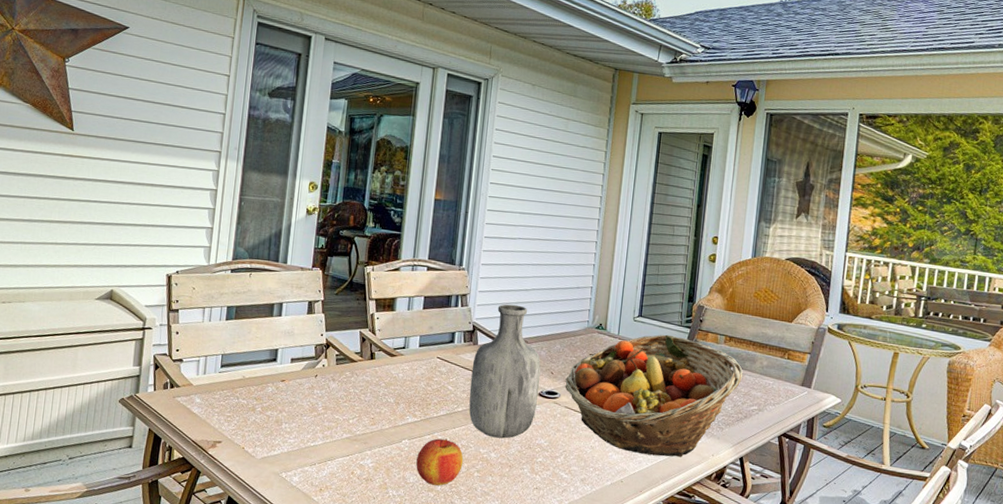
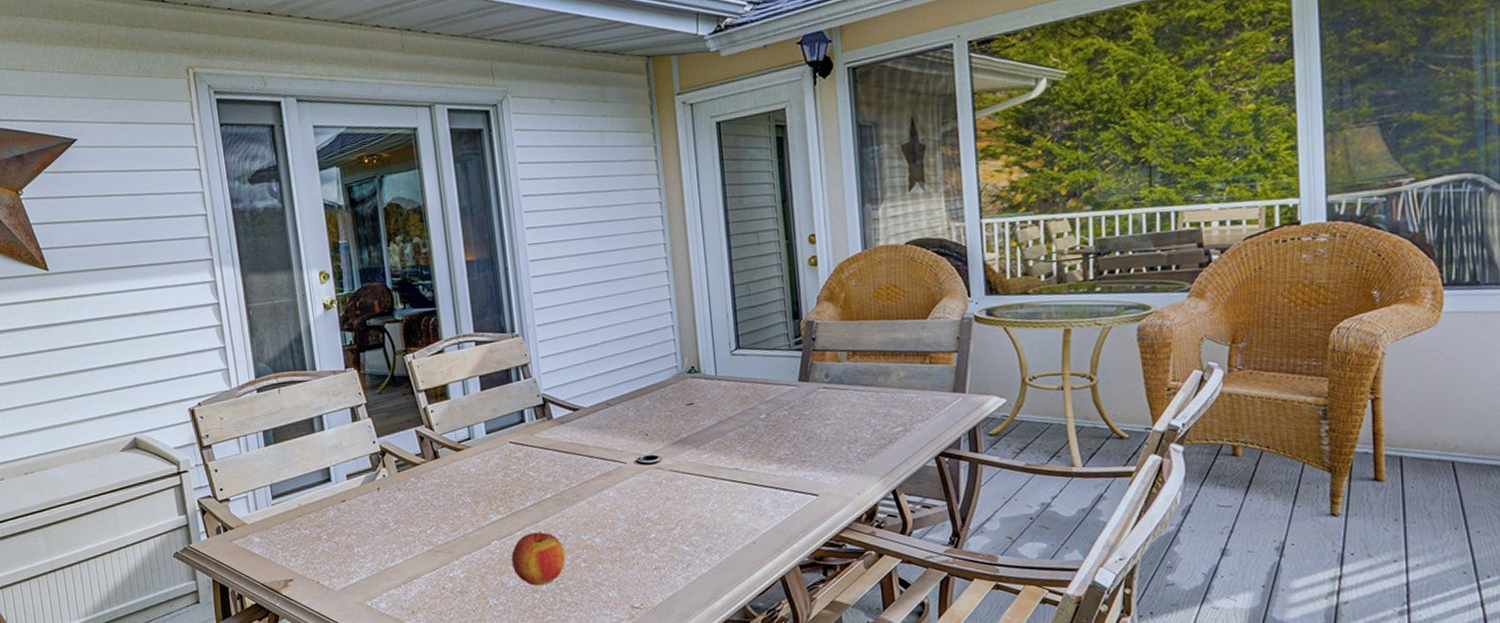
vase: present [469,304,541,439] -> none [551,364,637,521]
fruit basket: present [565,334,743,457] -> none [664,363,878,508]

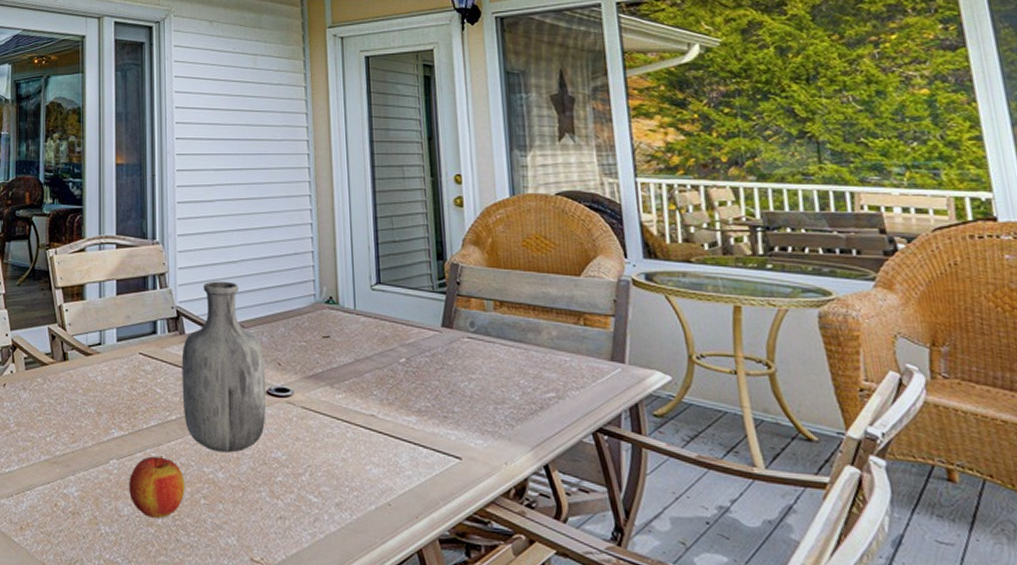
vase: none [551,364,637,521] -> present [181,281,267,453]

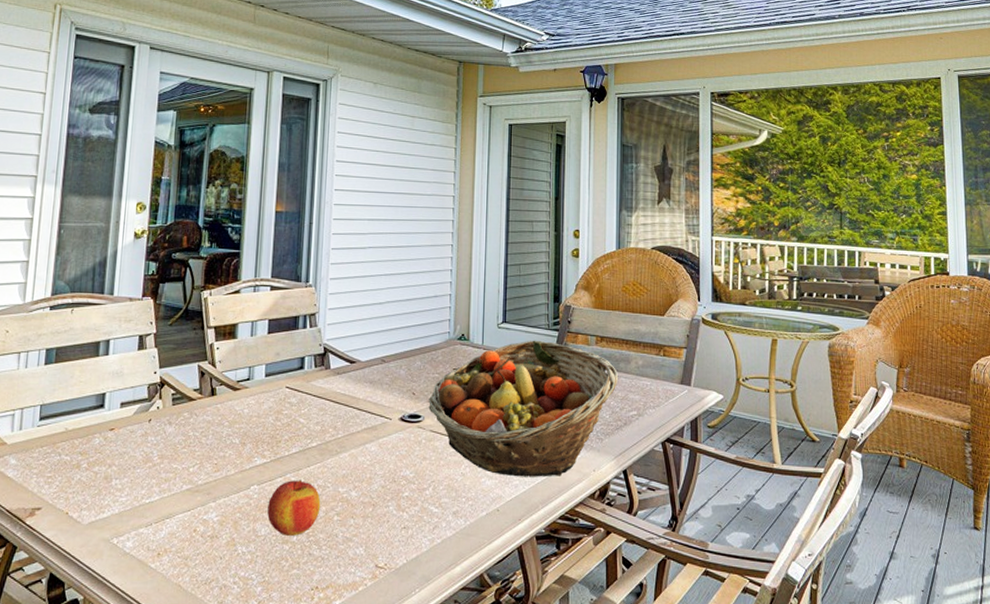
vase: present [181,281,267,453] -> none [323,320,401,474]
fruit basket: none [297,304,528,469] -> present [428,340,619,477]

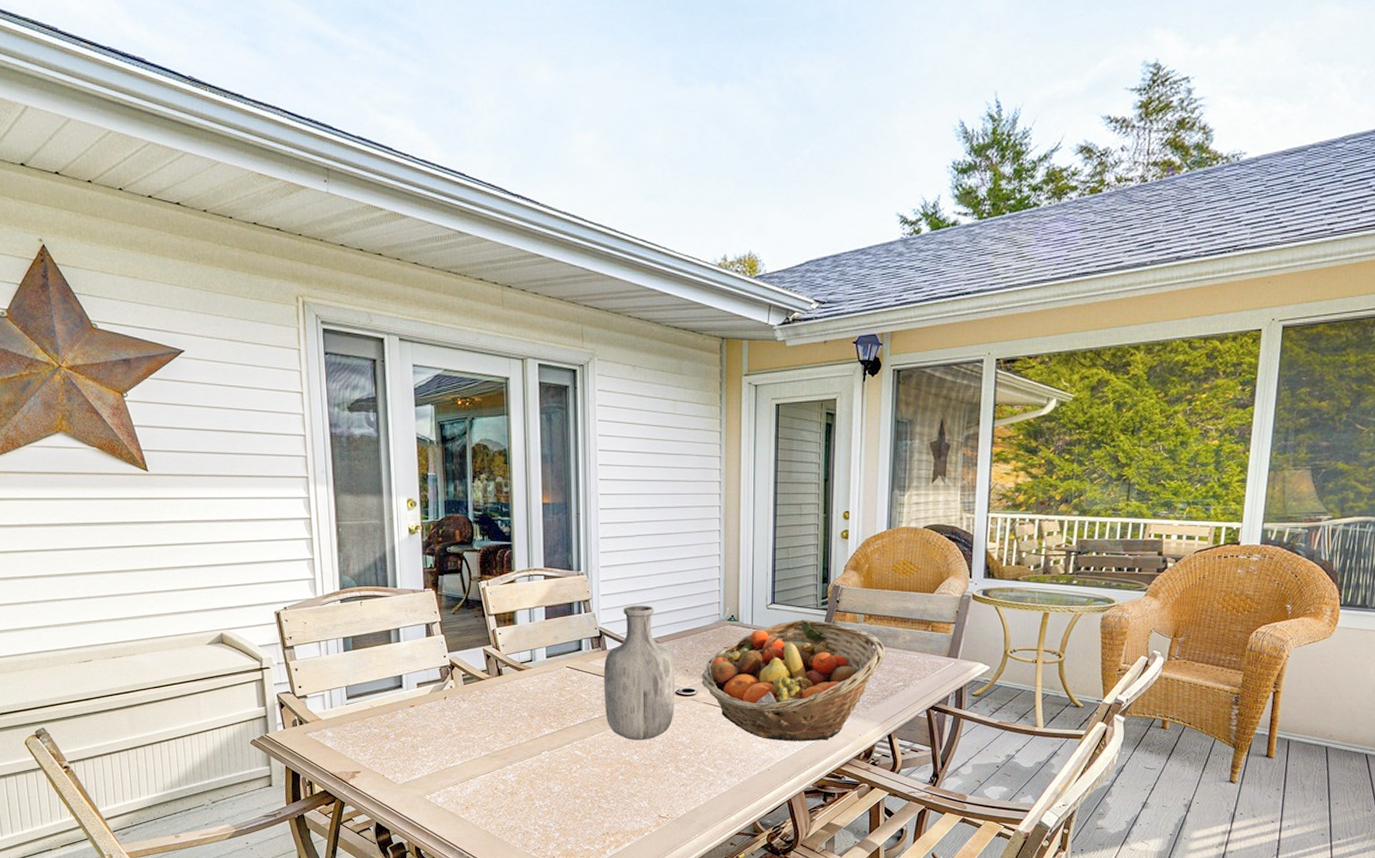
apple: present [267,479,321,536] -> none [559,746,606,792]
vase: none [323,320,401,474] -> present [603,605,675,740]

